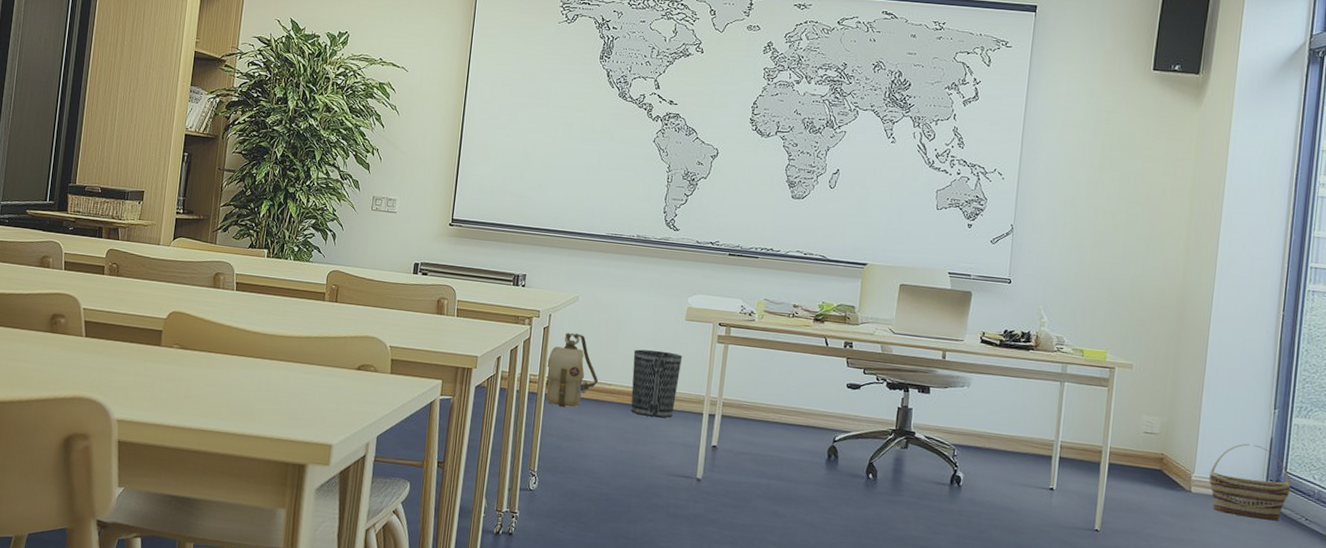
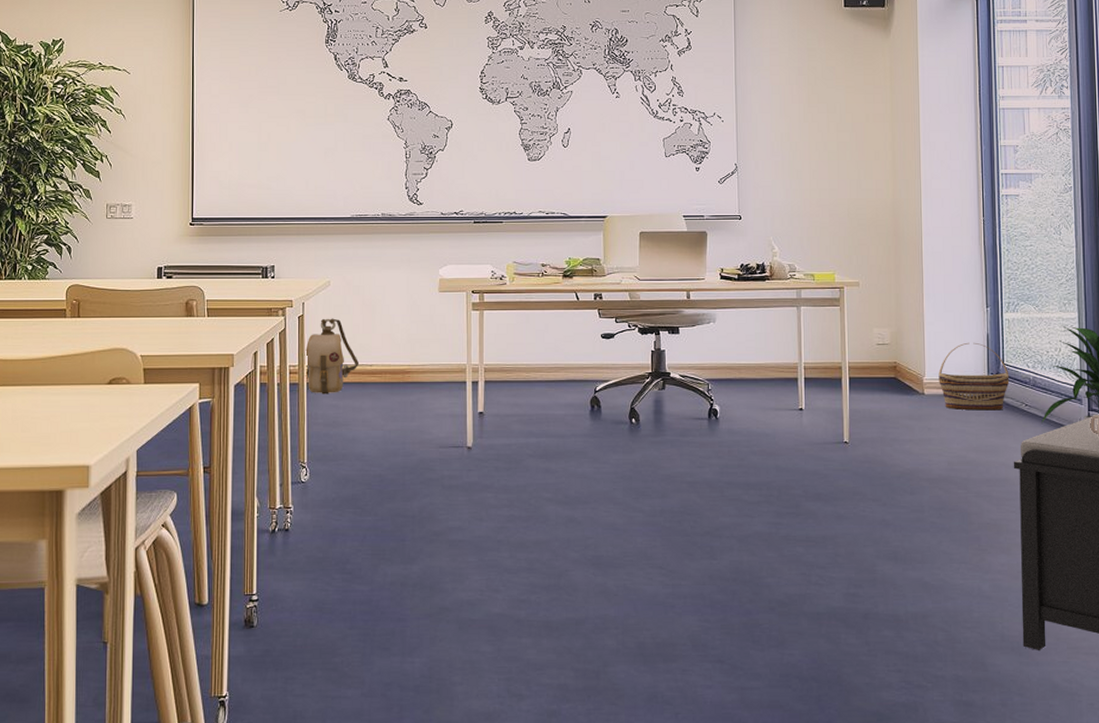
wastebasket: present [631,349,683,418] -> none [391,325,440,392]

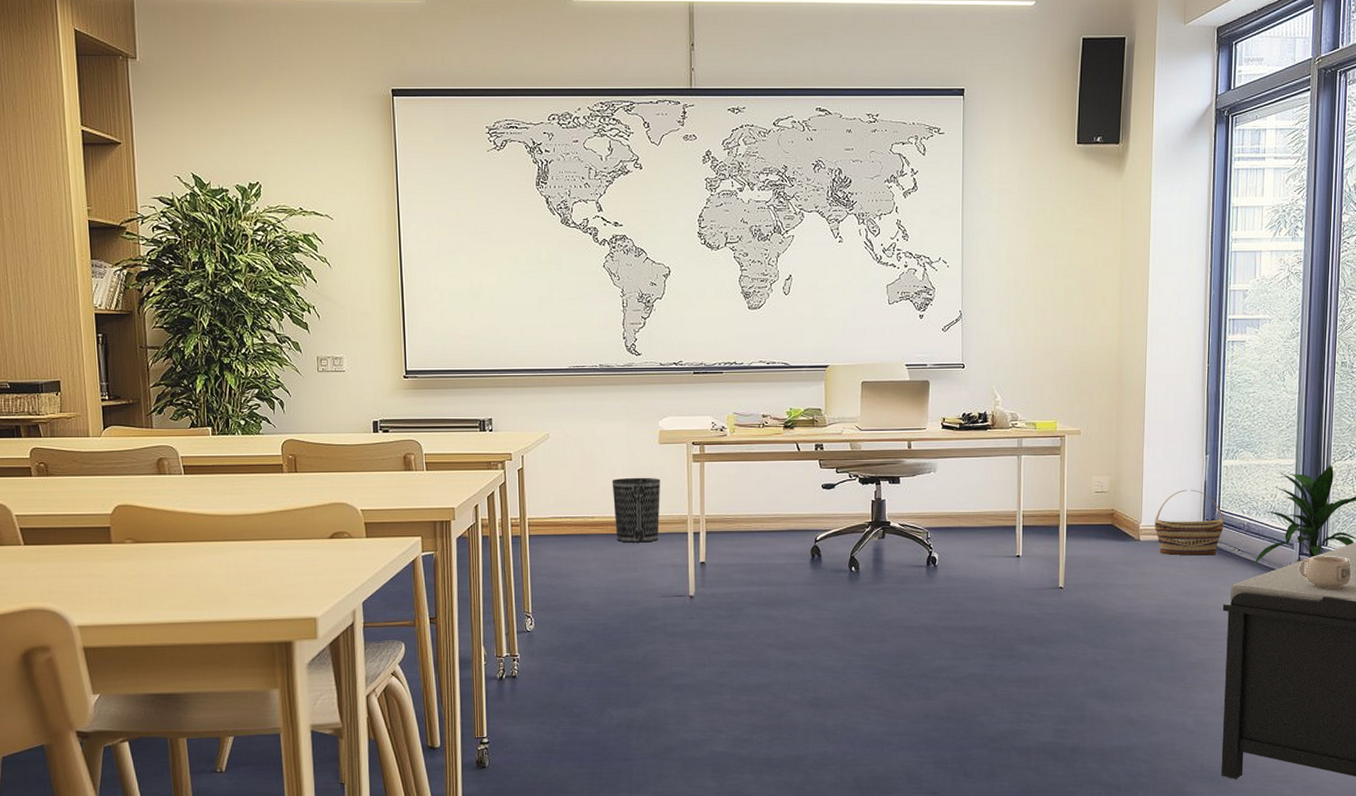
backpack: present [304,318,360,395] -> none [525,471,581,547]
wastebasket: none [391,325,440,392] -> present [612,477,661,543]

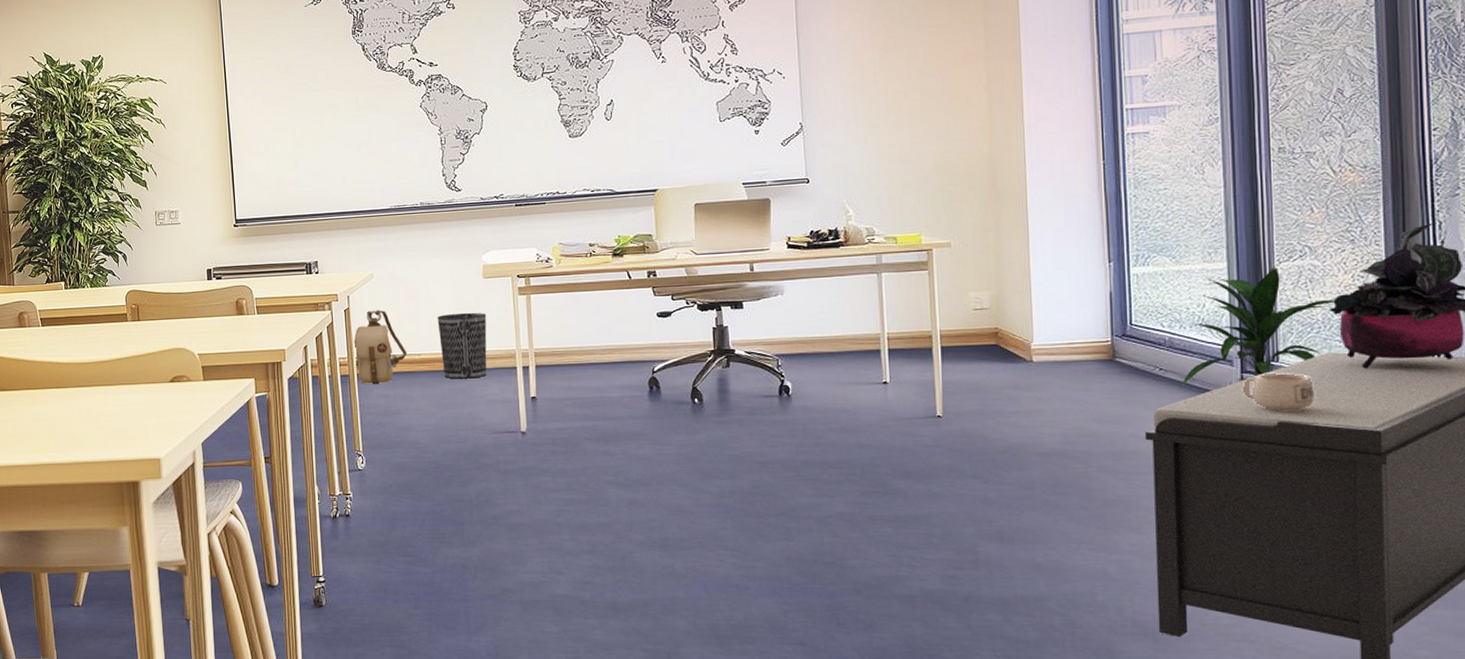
backpack: none [525,471,581,547] -> present [352,310,408,385]
basket: present [1154,489,1224,556] -> none [1049,302,1139,377]

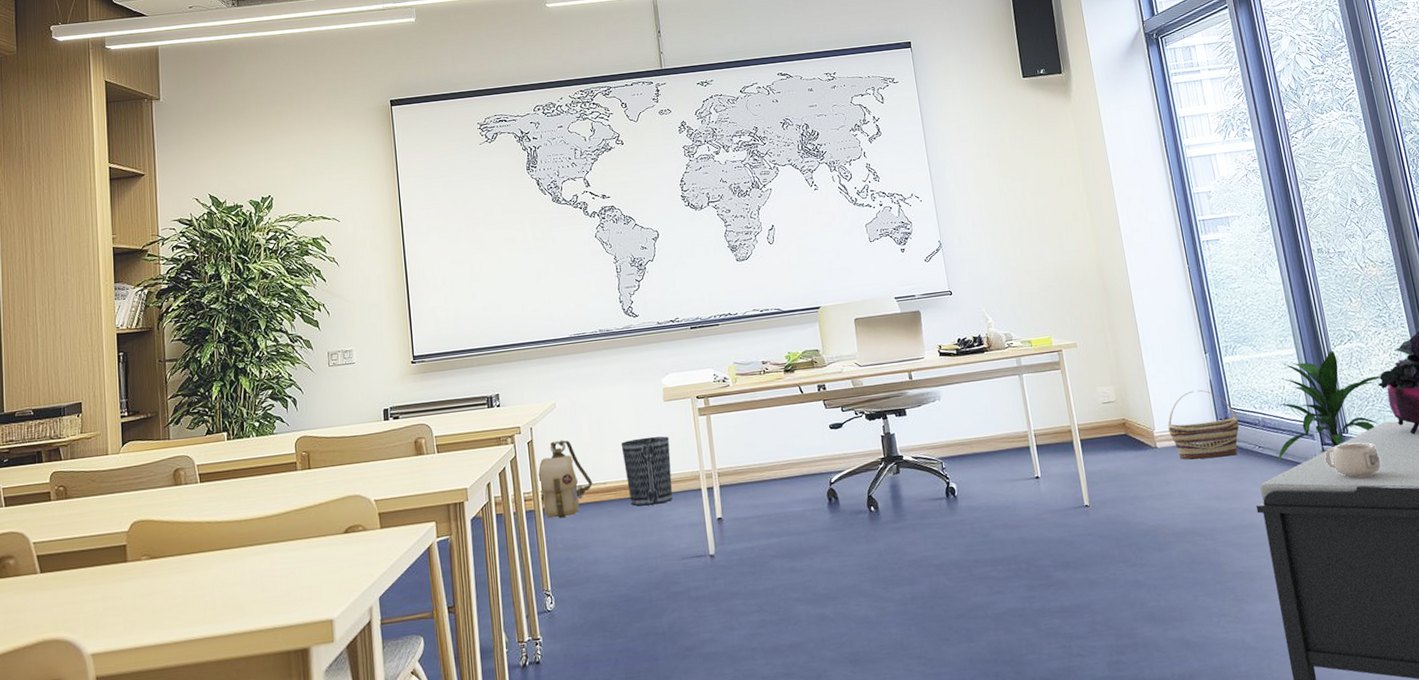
basket: none [1049,302,1139,377] -> present [1167,389,1240,460]

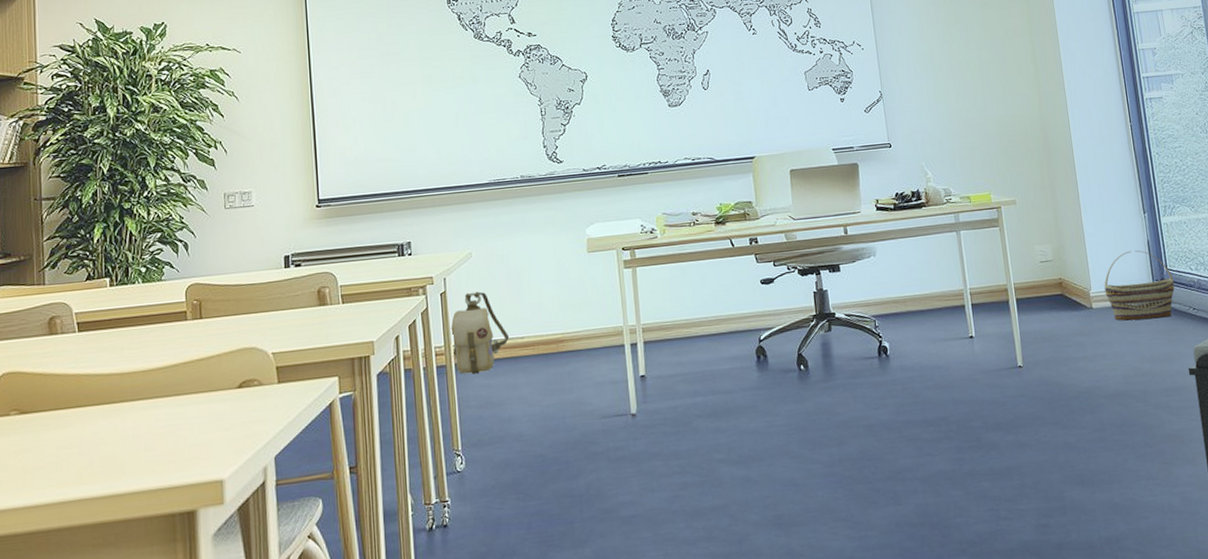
wastebasket: present [621,436,673,506] -> none [540,289,594,362]

